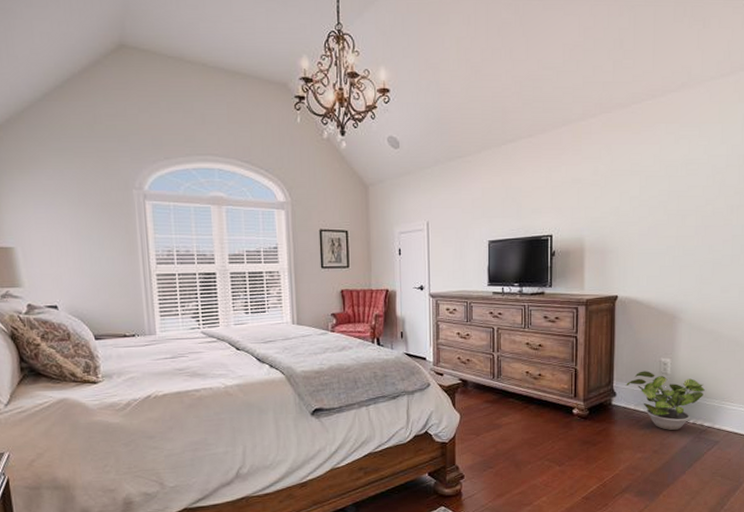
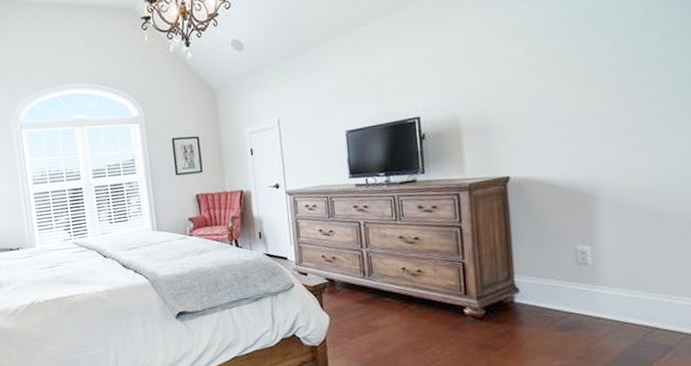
potted plant: present [626,371,705,430] -> none [531,261,645,332]

